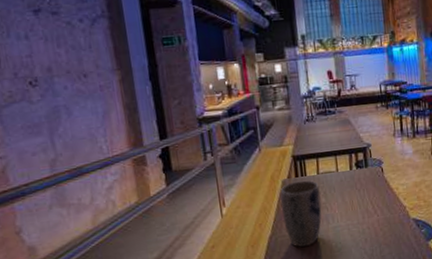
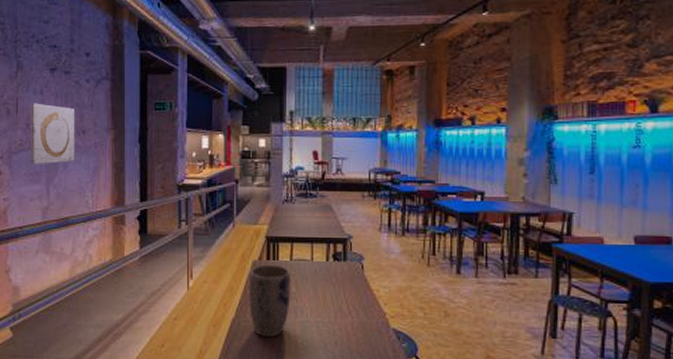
wall art: none [14,49,80,116] -> present [30,103,75,164]

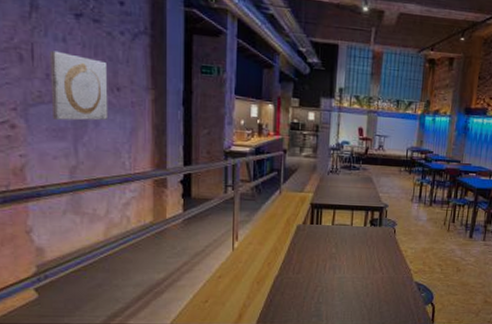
plant pot: present [248,264,291,338] -> none [292,228,332,292]

